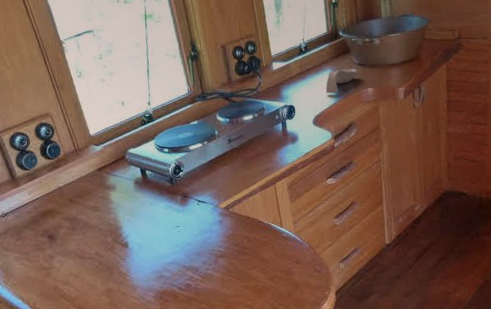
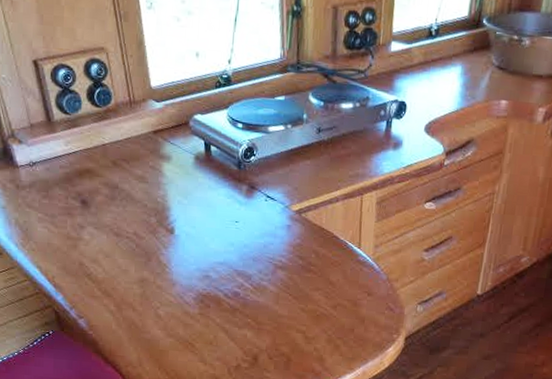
spoon rest: present [326,68,358,94] -> none [449,68,494,98]

